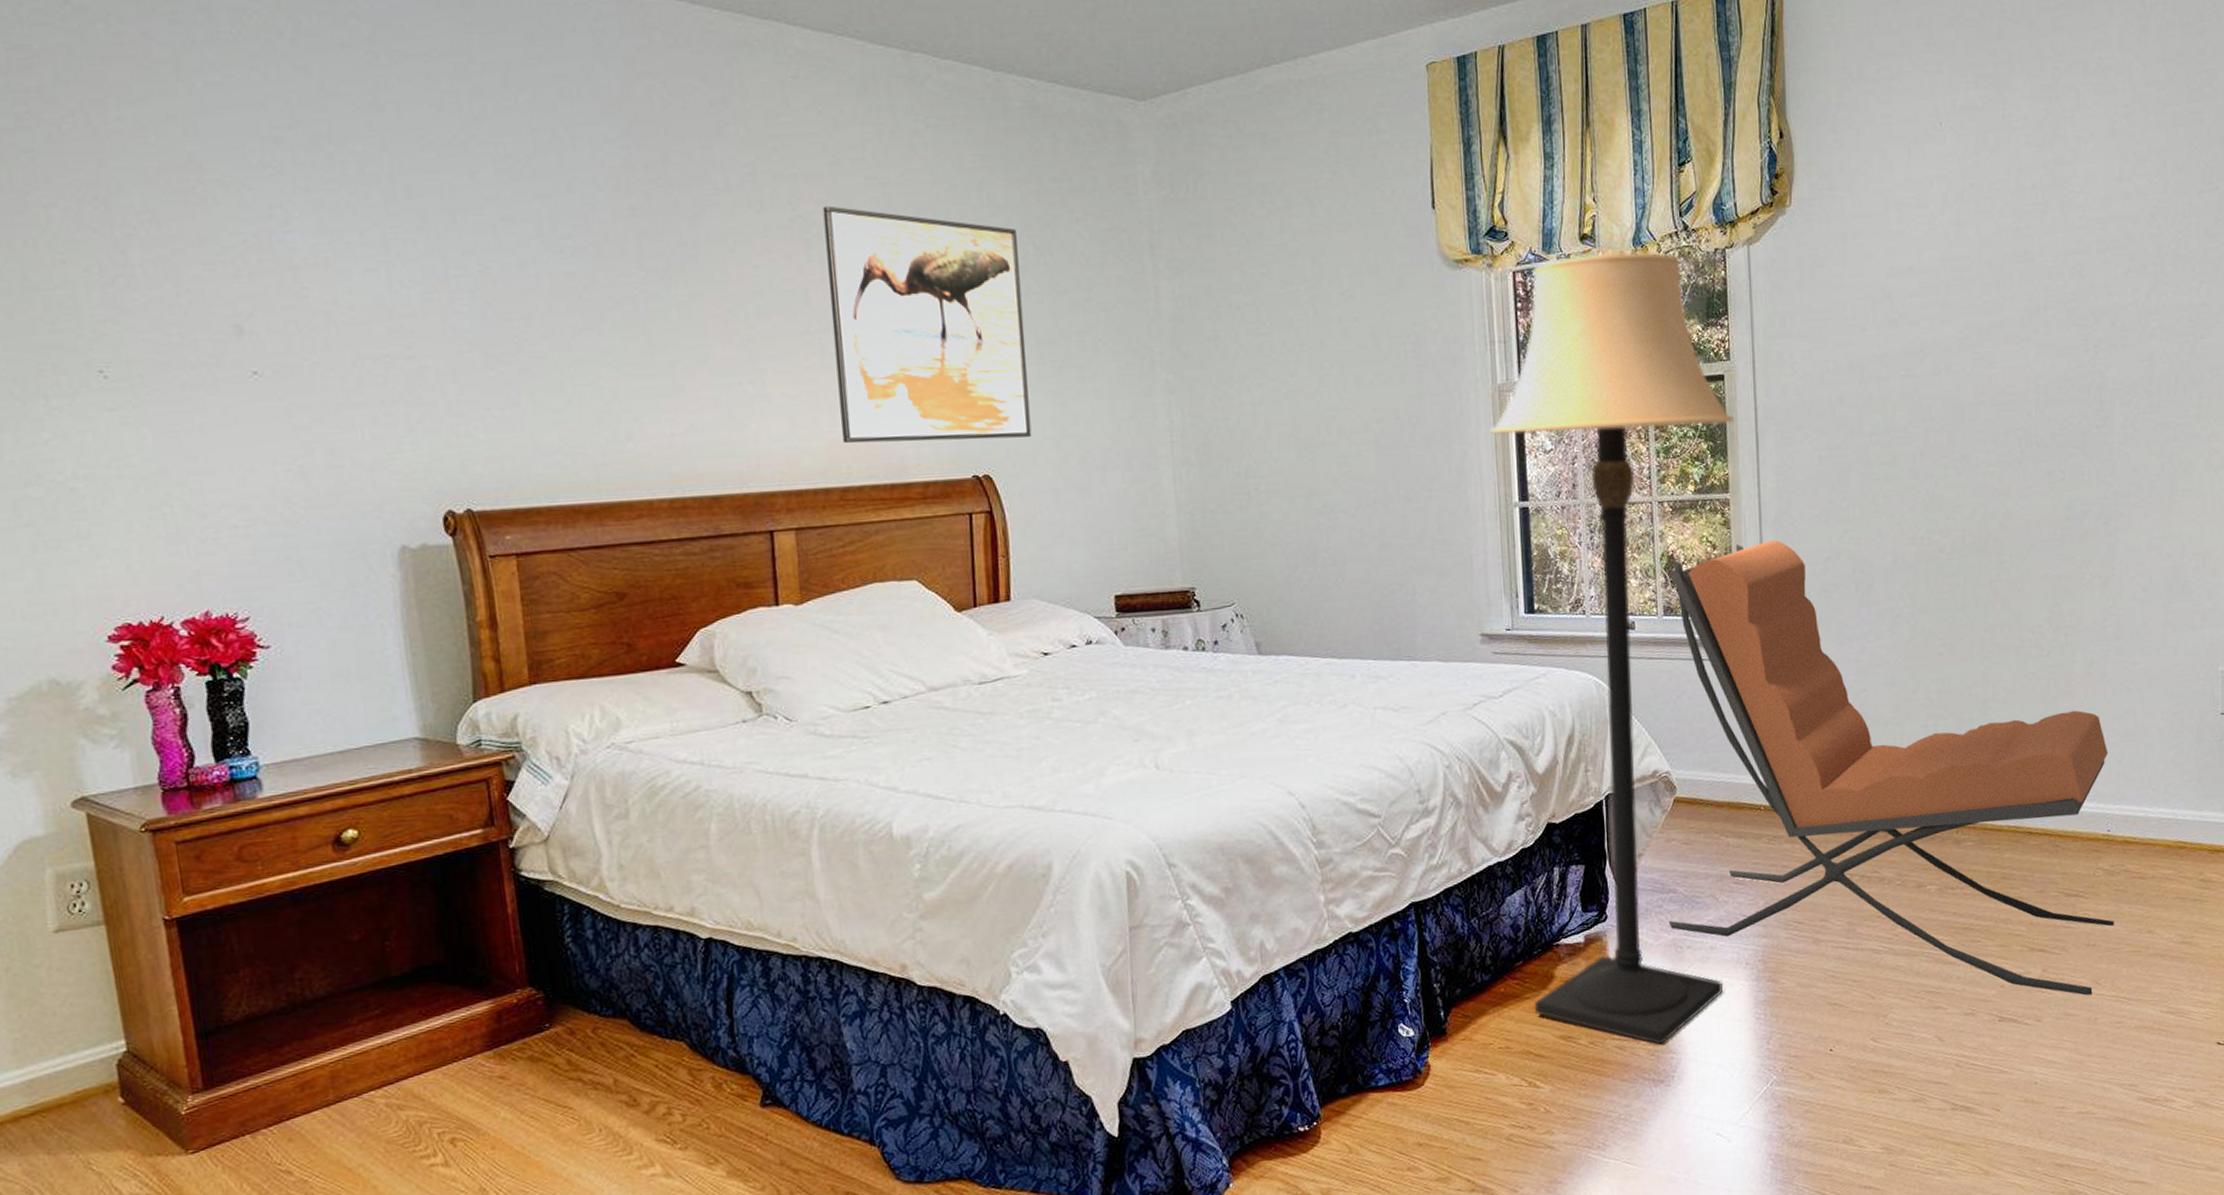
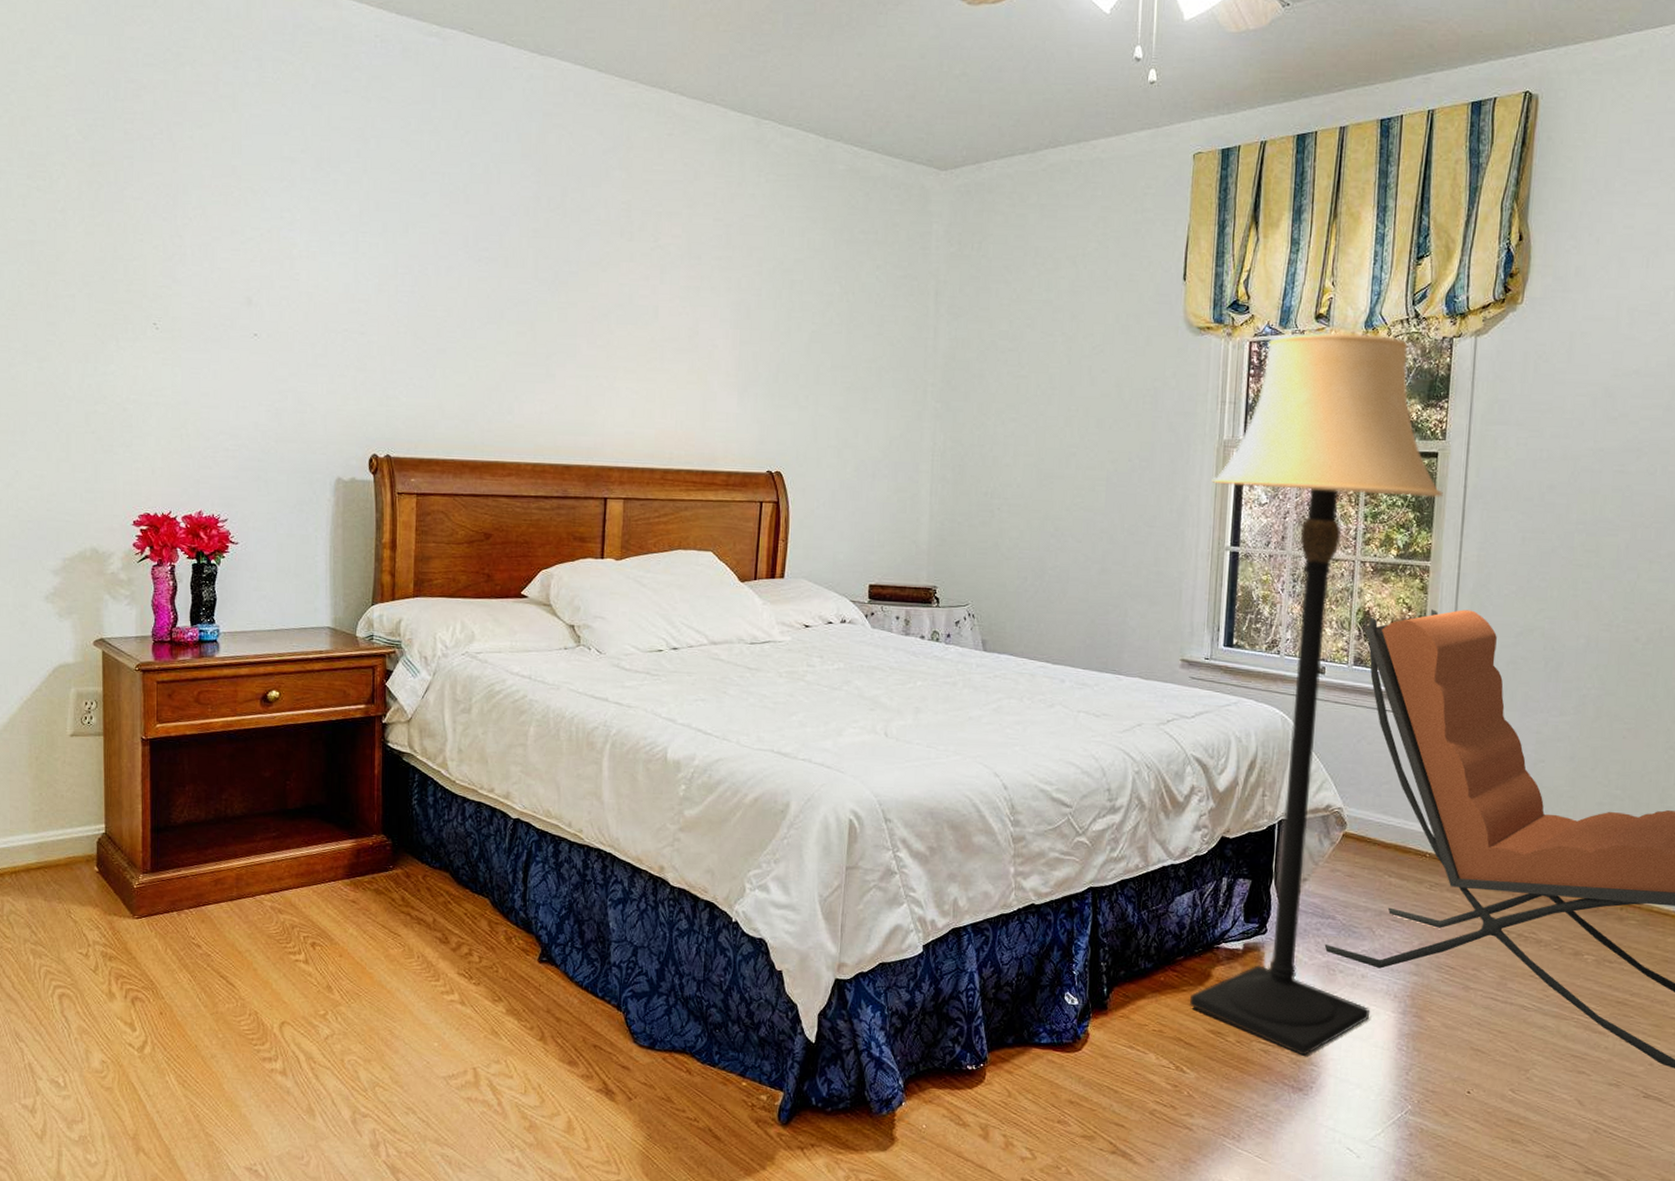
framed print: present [822,205,1032,444] -> none [669,239,827,444]

